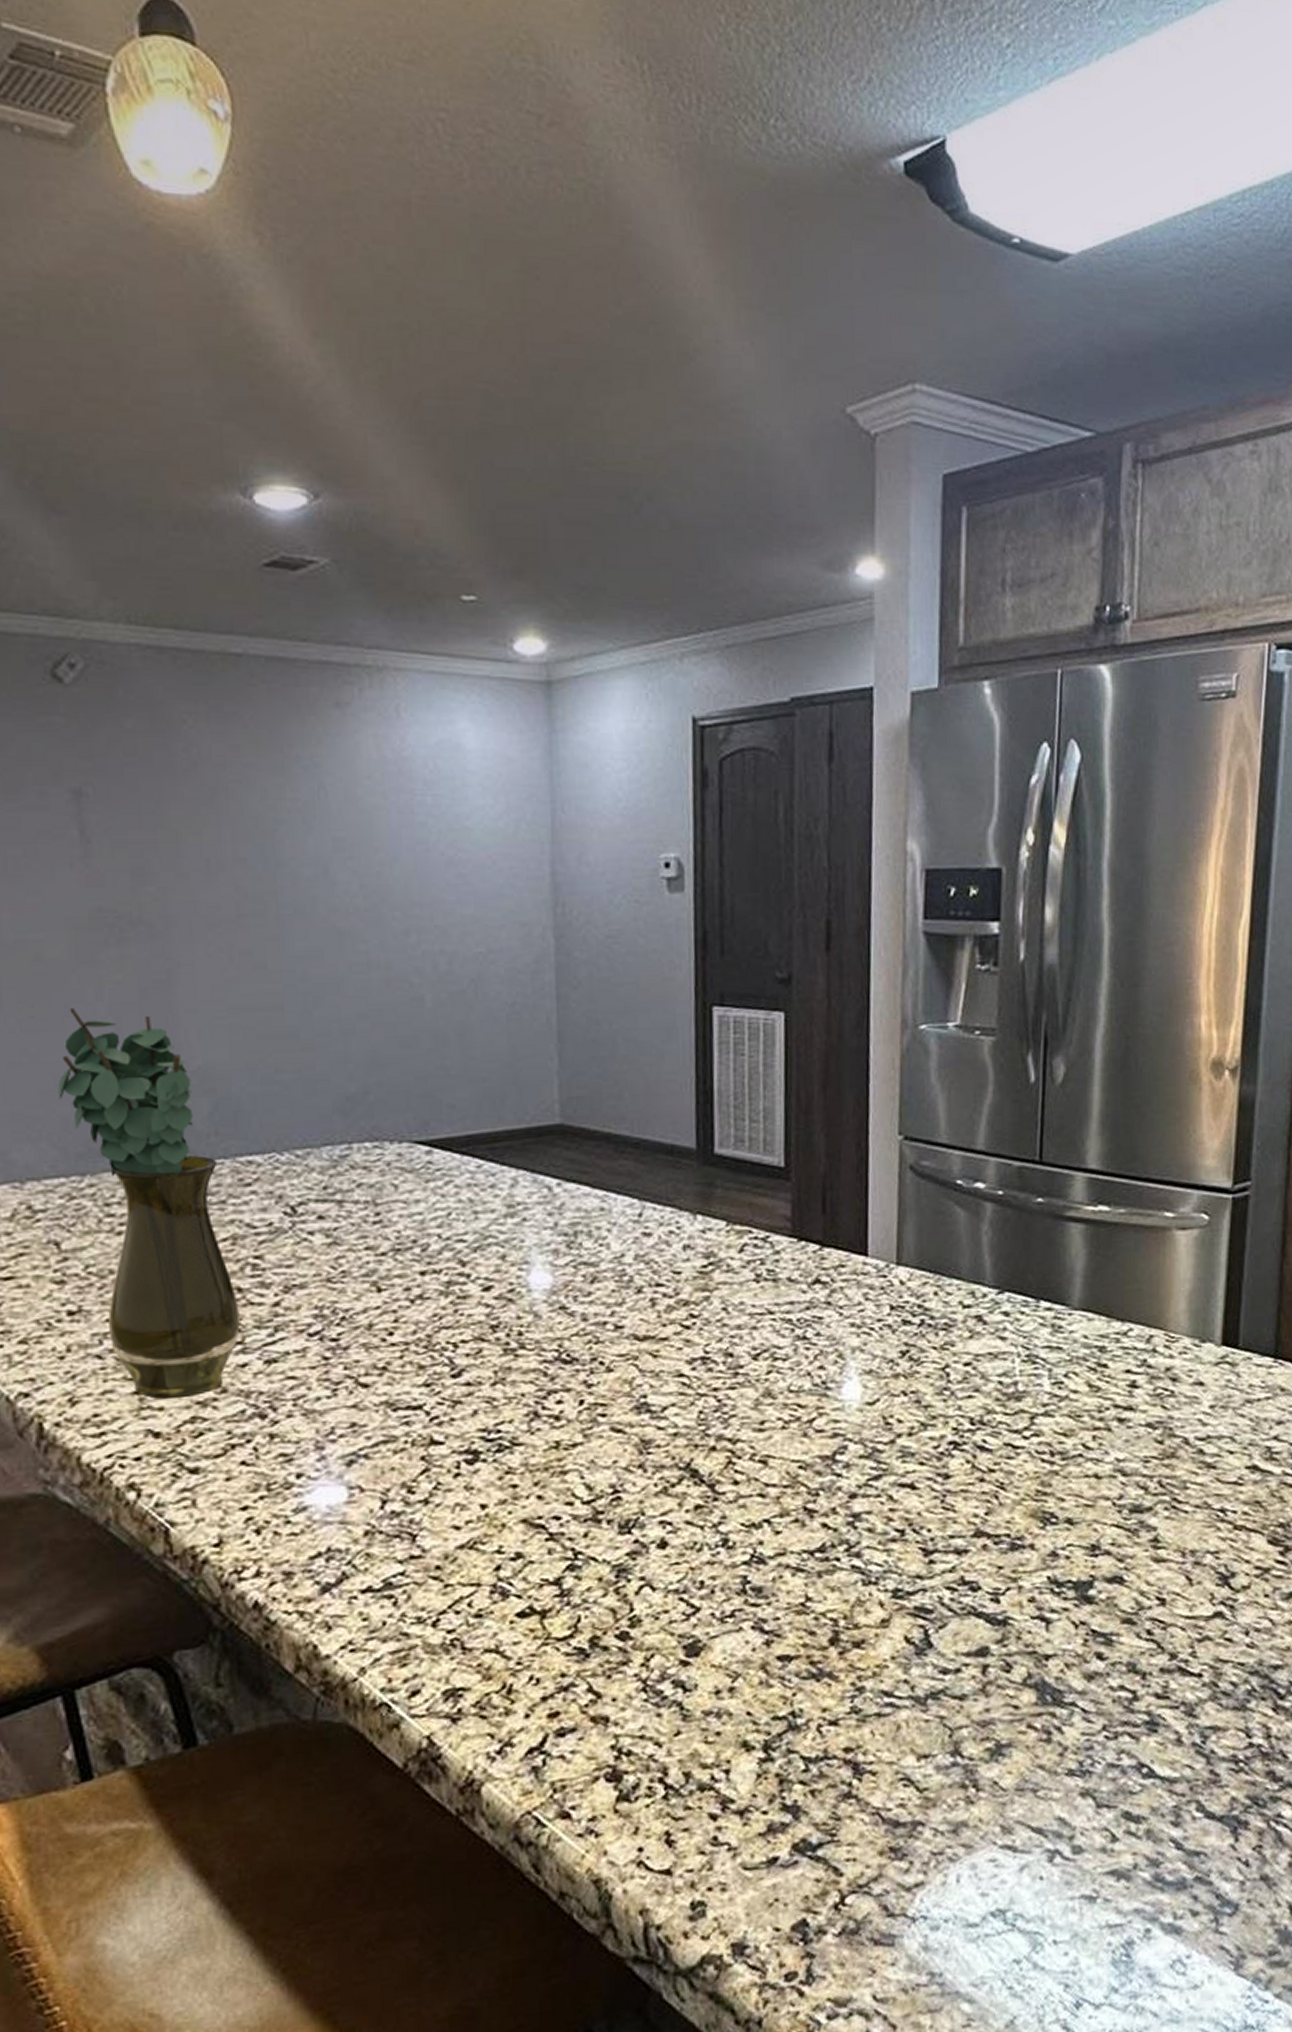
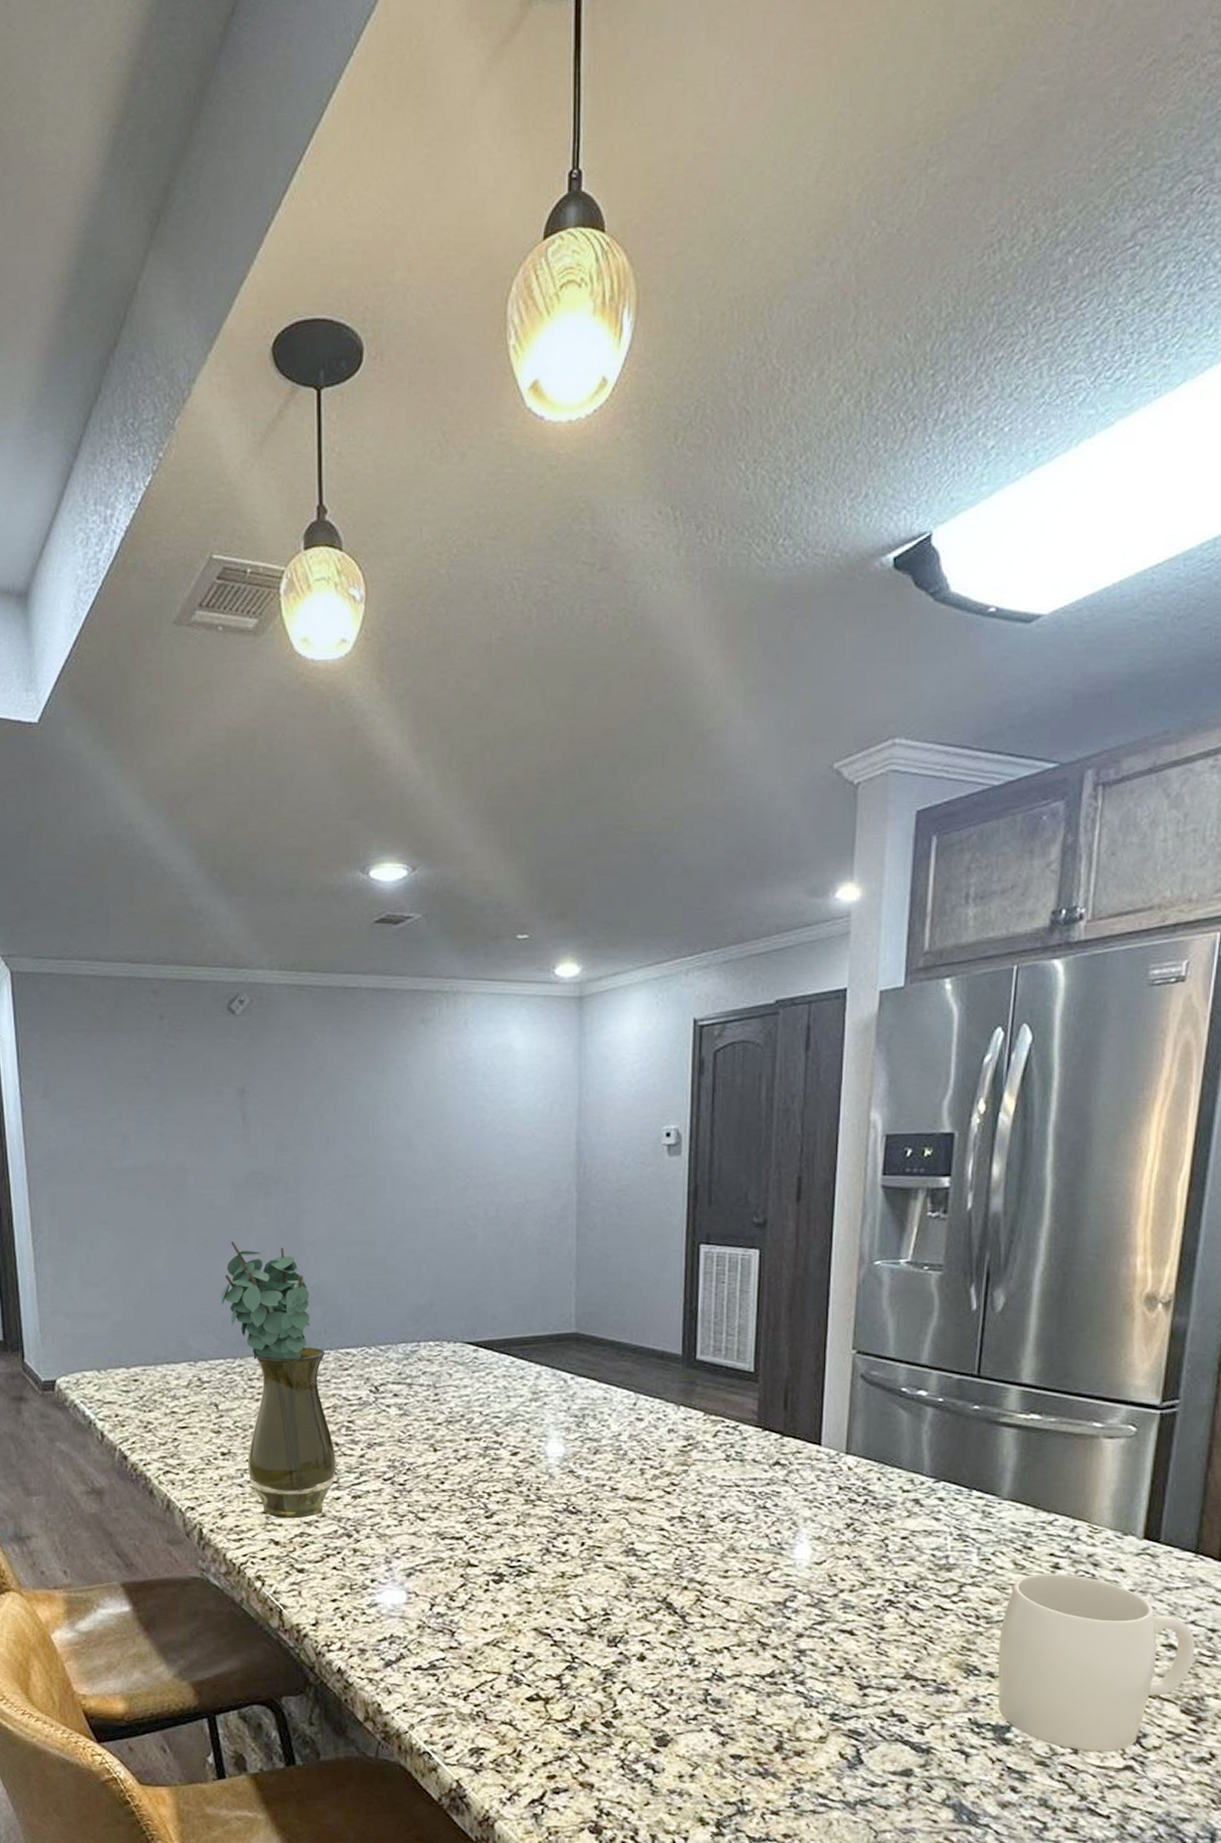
mug: none [1076,1392,1279,1601] -> present [998,1573,1195,1752]

